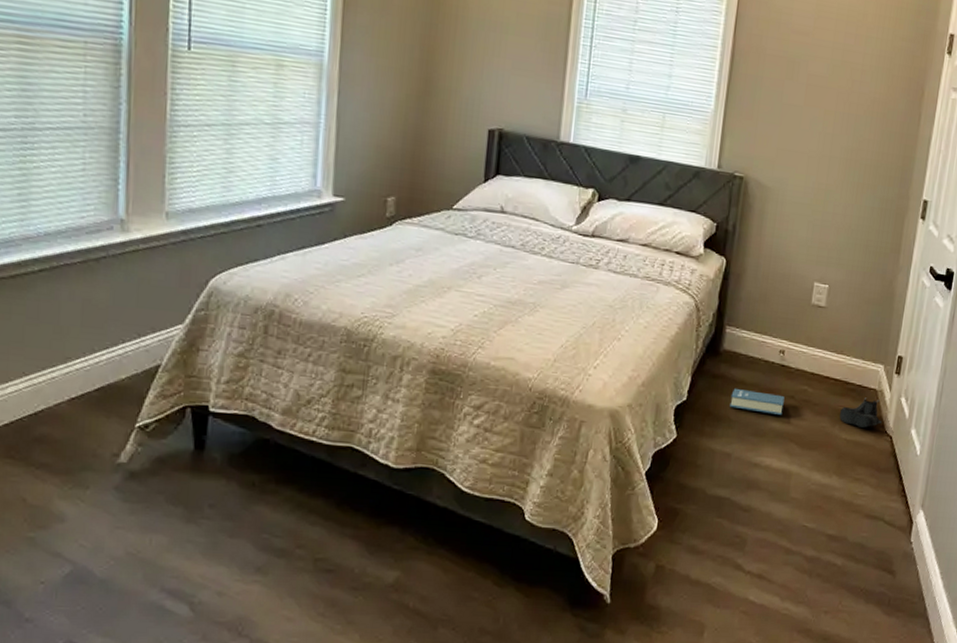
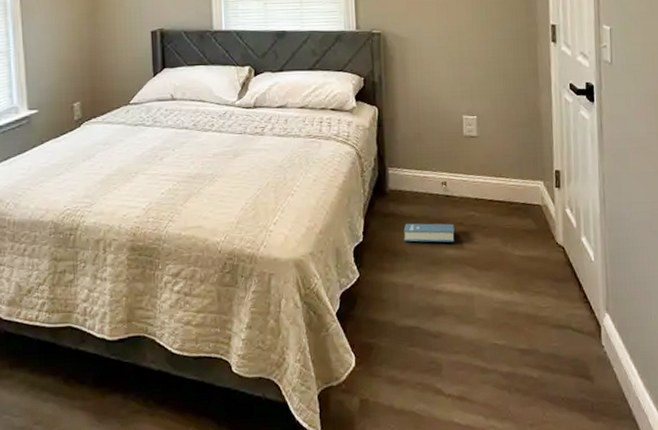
boots: present [839,397,882,428] -> none [508,214,551,243]

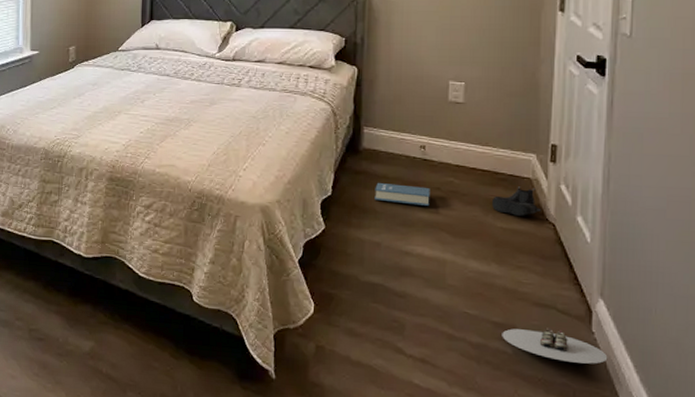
boots: none [508,214,551,243] -> present [491,186,541,216]
shoe: none [528,347,617,378] -> present [502,327,608,364]

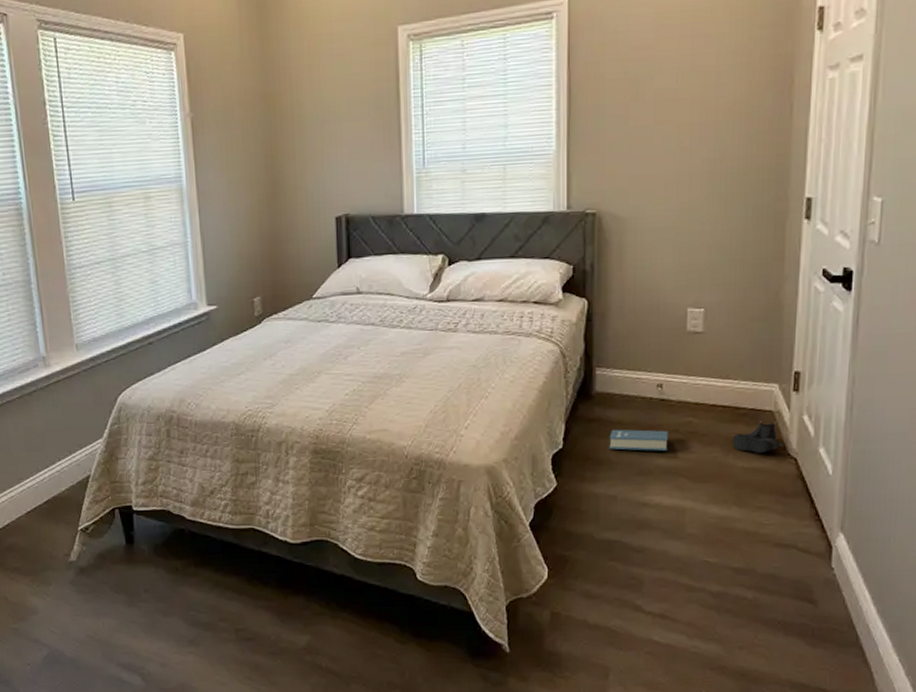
shoe: present [502,327,608,364] -> none [742,568,847,601]

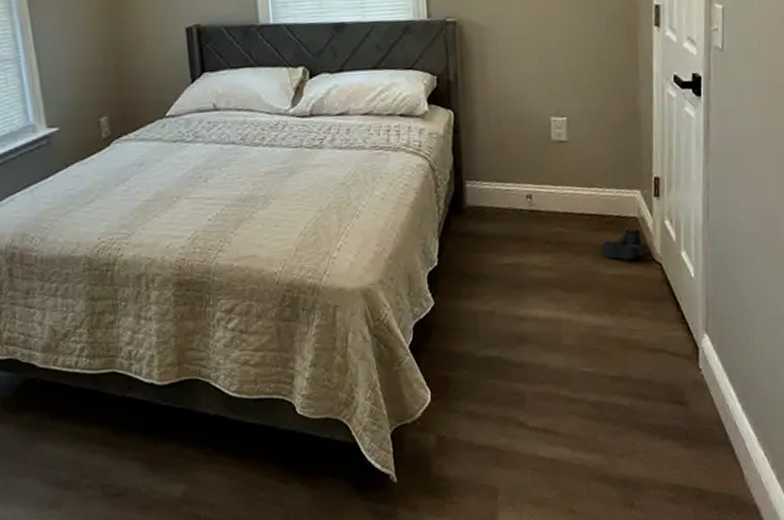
book: present [609,429,668,451] -> none [483,242,541,264]

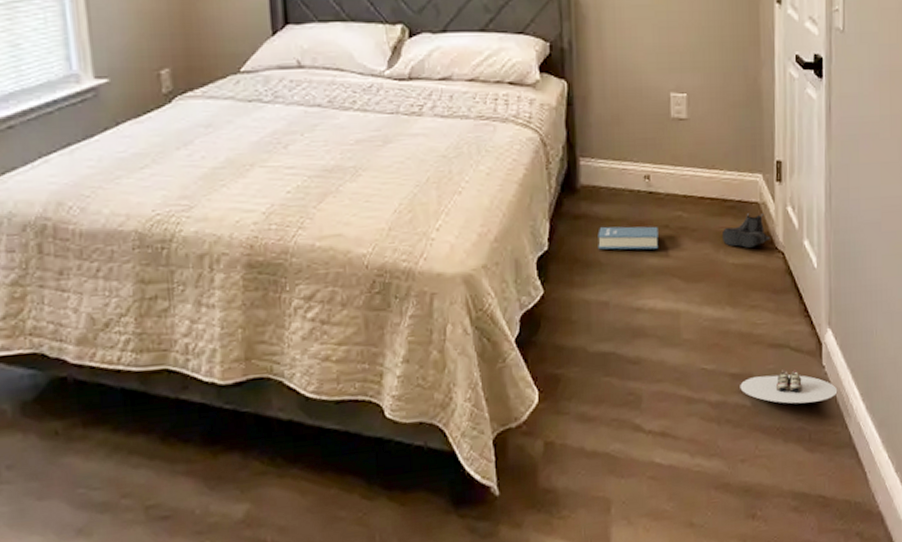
book: none [483,242,541,264] -> present [597,226,659,250]
shoe: none [618,372,714,404] -> present [740,369,838,404]

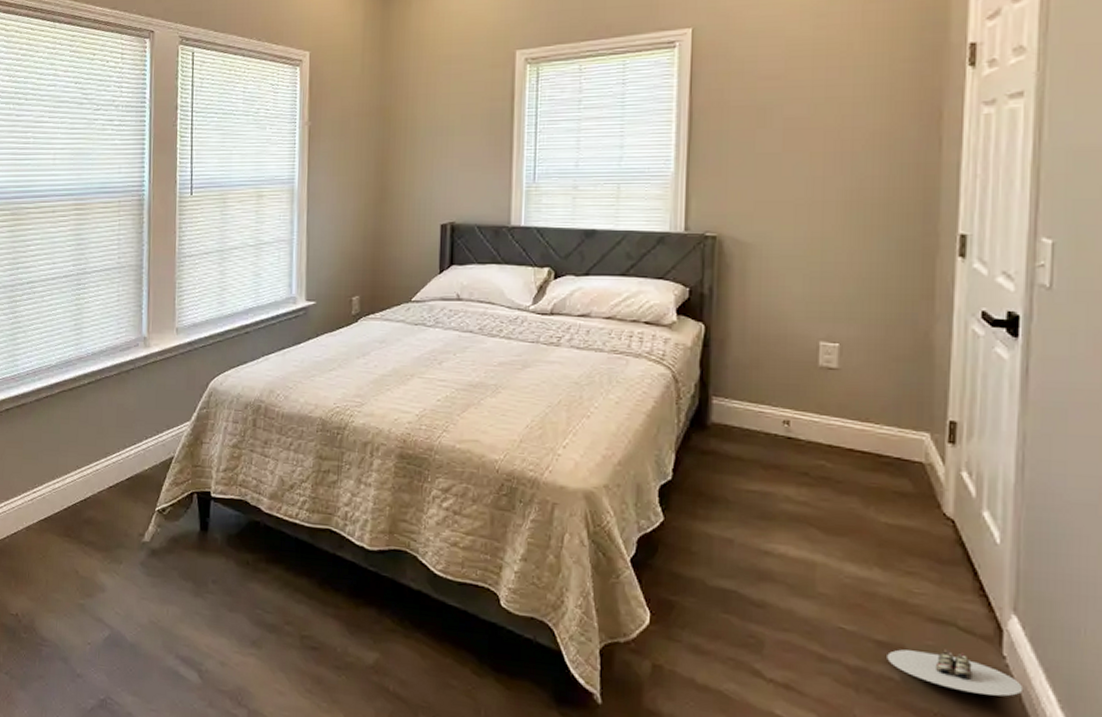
book: present [597,226,659,250] -> none [726,464,796,495]
boots: present [721,213,770,248] -> none [873,472,936,510]

